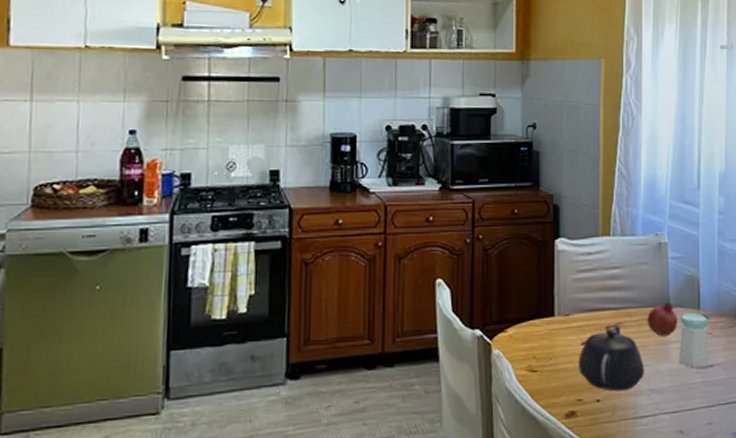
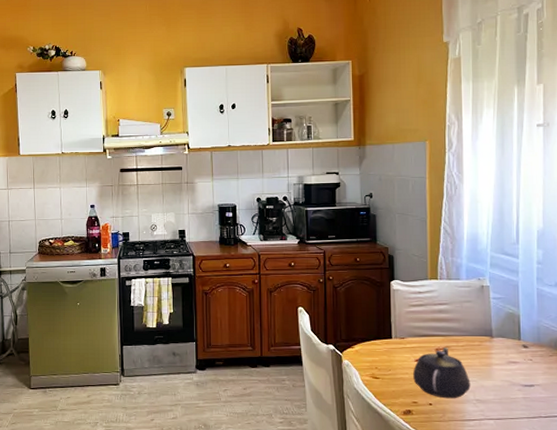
fruit: present [647,302,677,337] -> none [472,333,500,360]
salt shaker: present [679,313,709,368] -> none [501,343,530,386]

